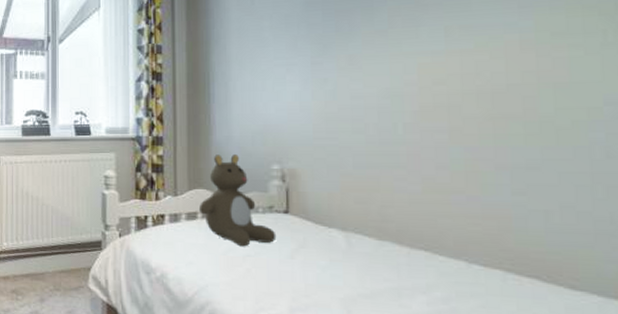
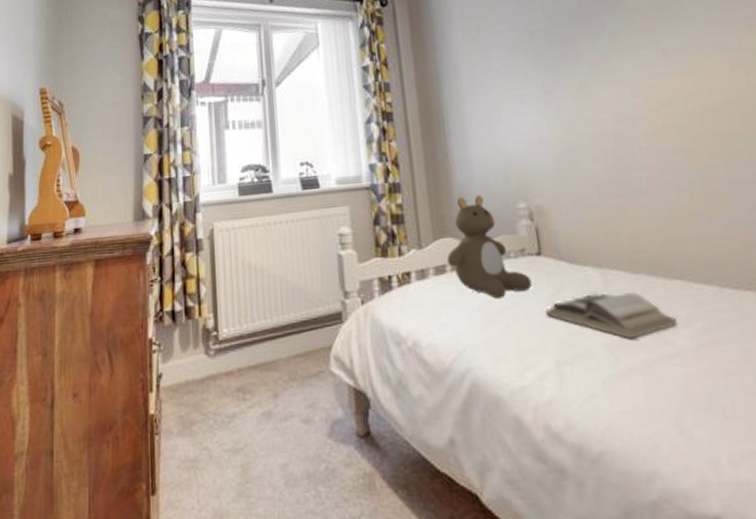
book: none [286,252,415,298] -> present [546,292,677,340]

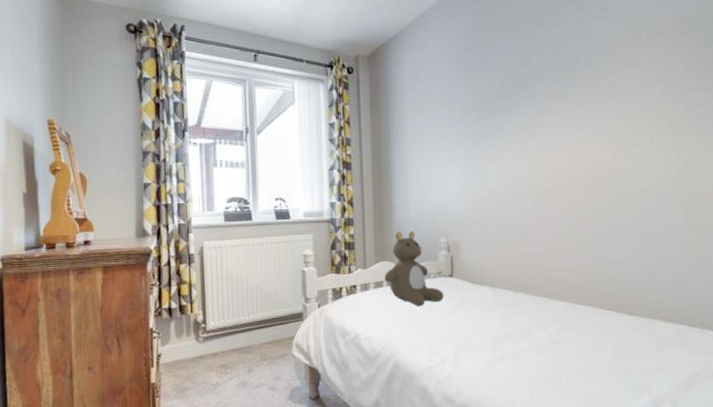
book: present [546,292,677,340] -> none [452,304,539,337]

